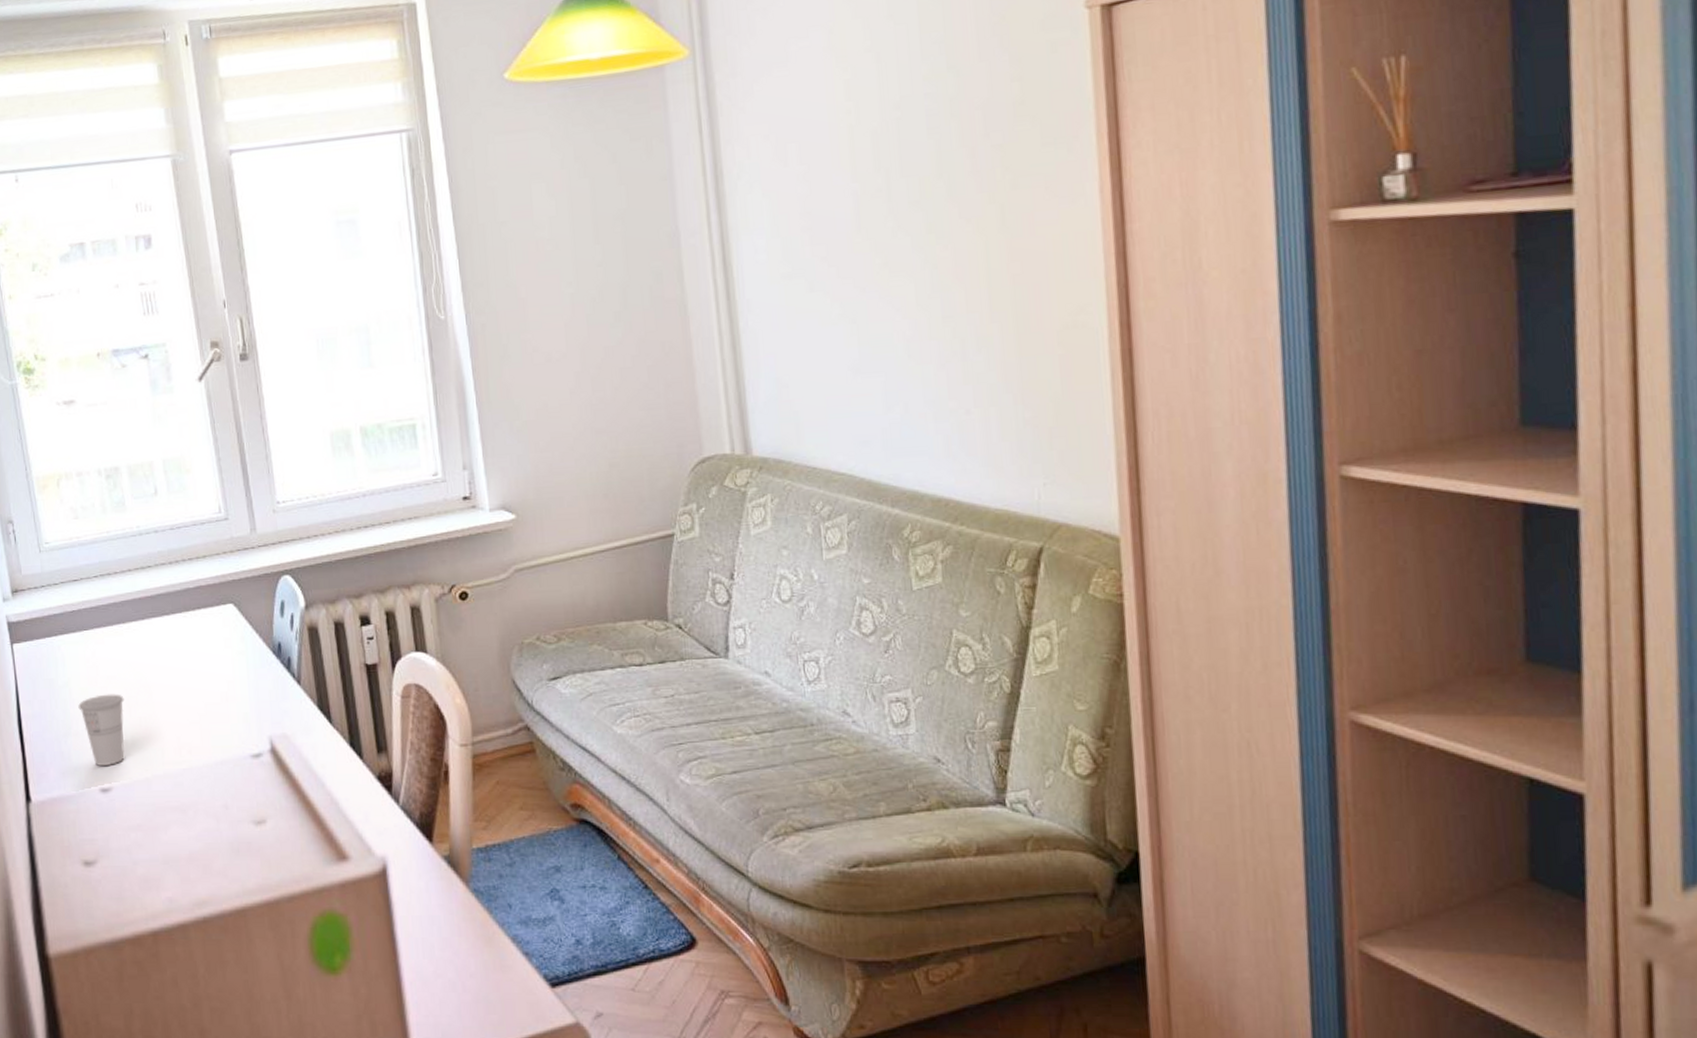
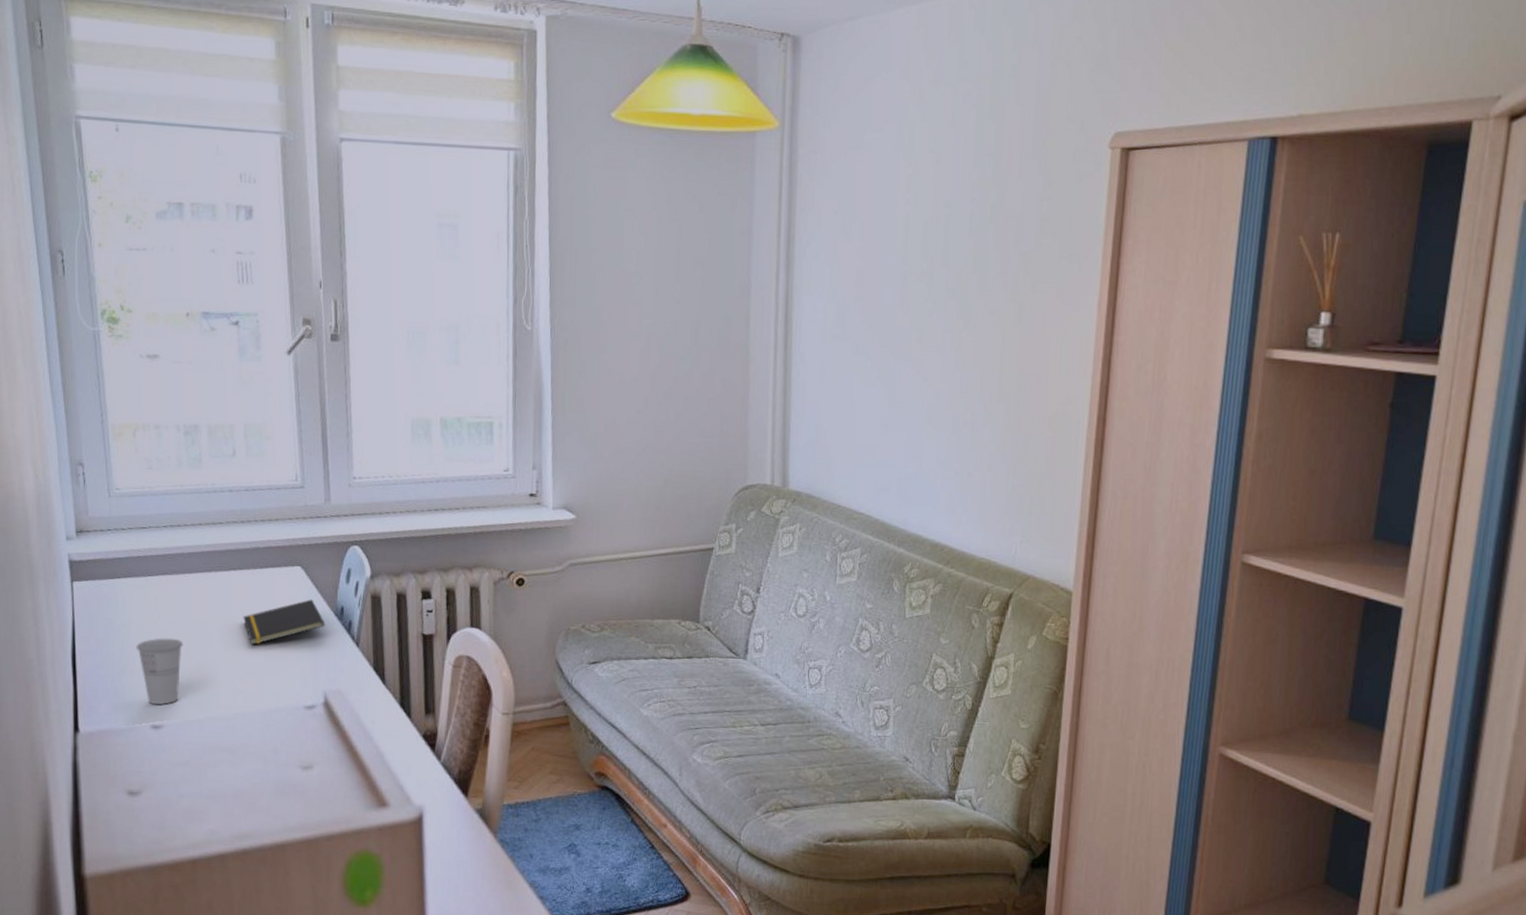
notepad: none [180,638,264,693] -> present [243,599,326,645]

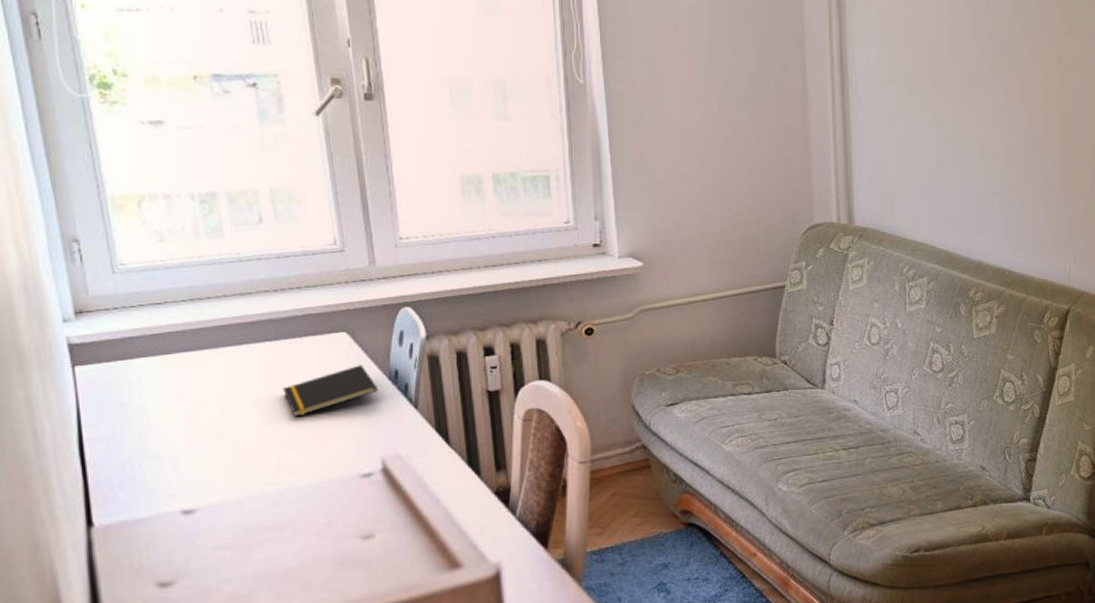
cup: present [136,638,184,706] -> none [157,417,215,489]

